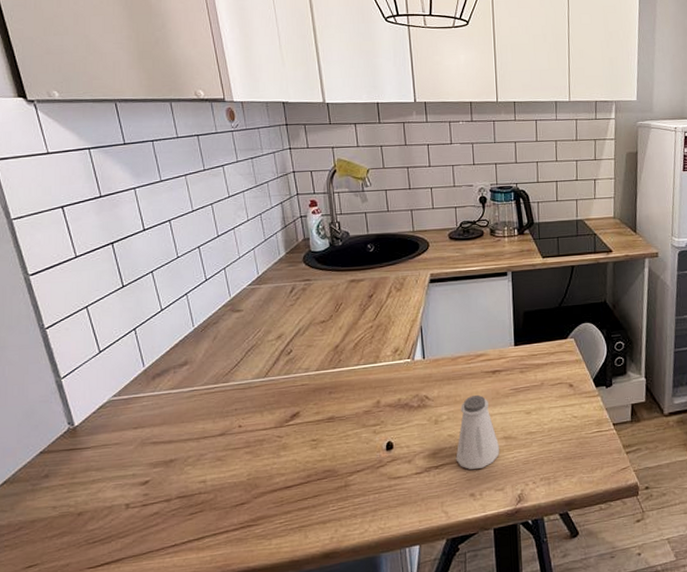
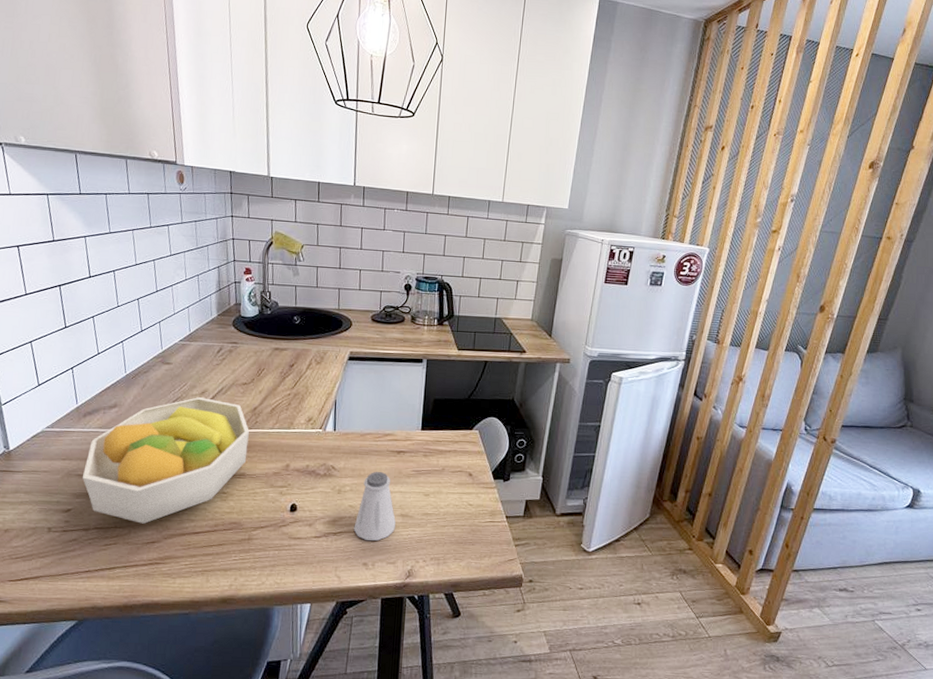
fruit bowl: none [158,342,334,486] -> present [83,397,249,524]

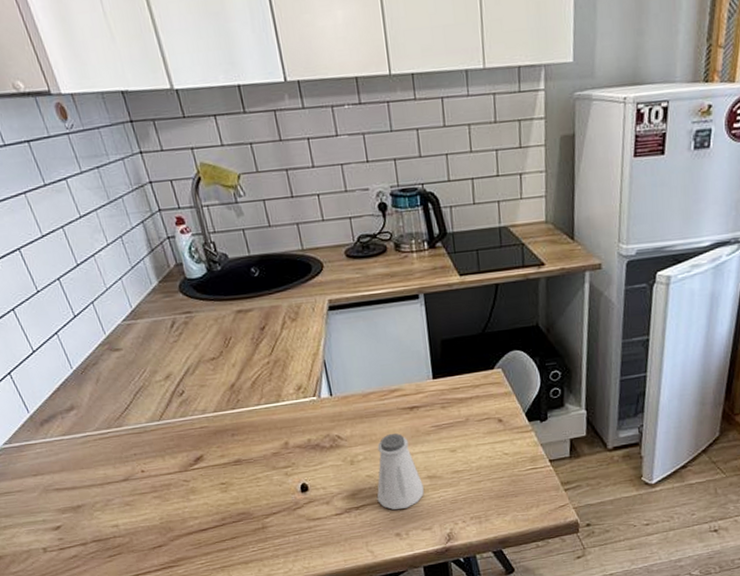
fruit bowl: present [83,397,249,524] -> none [58,382,239,530]

